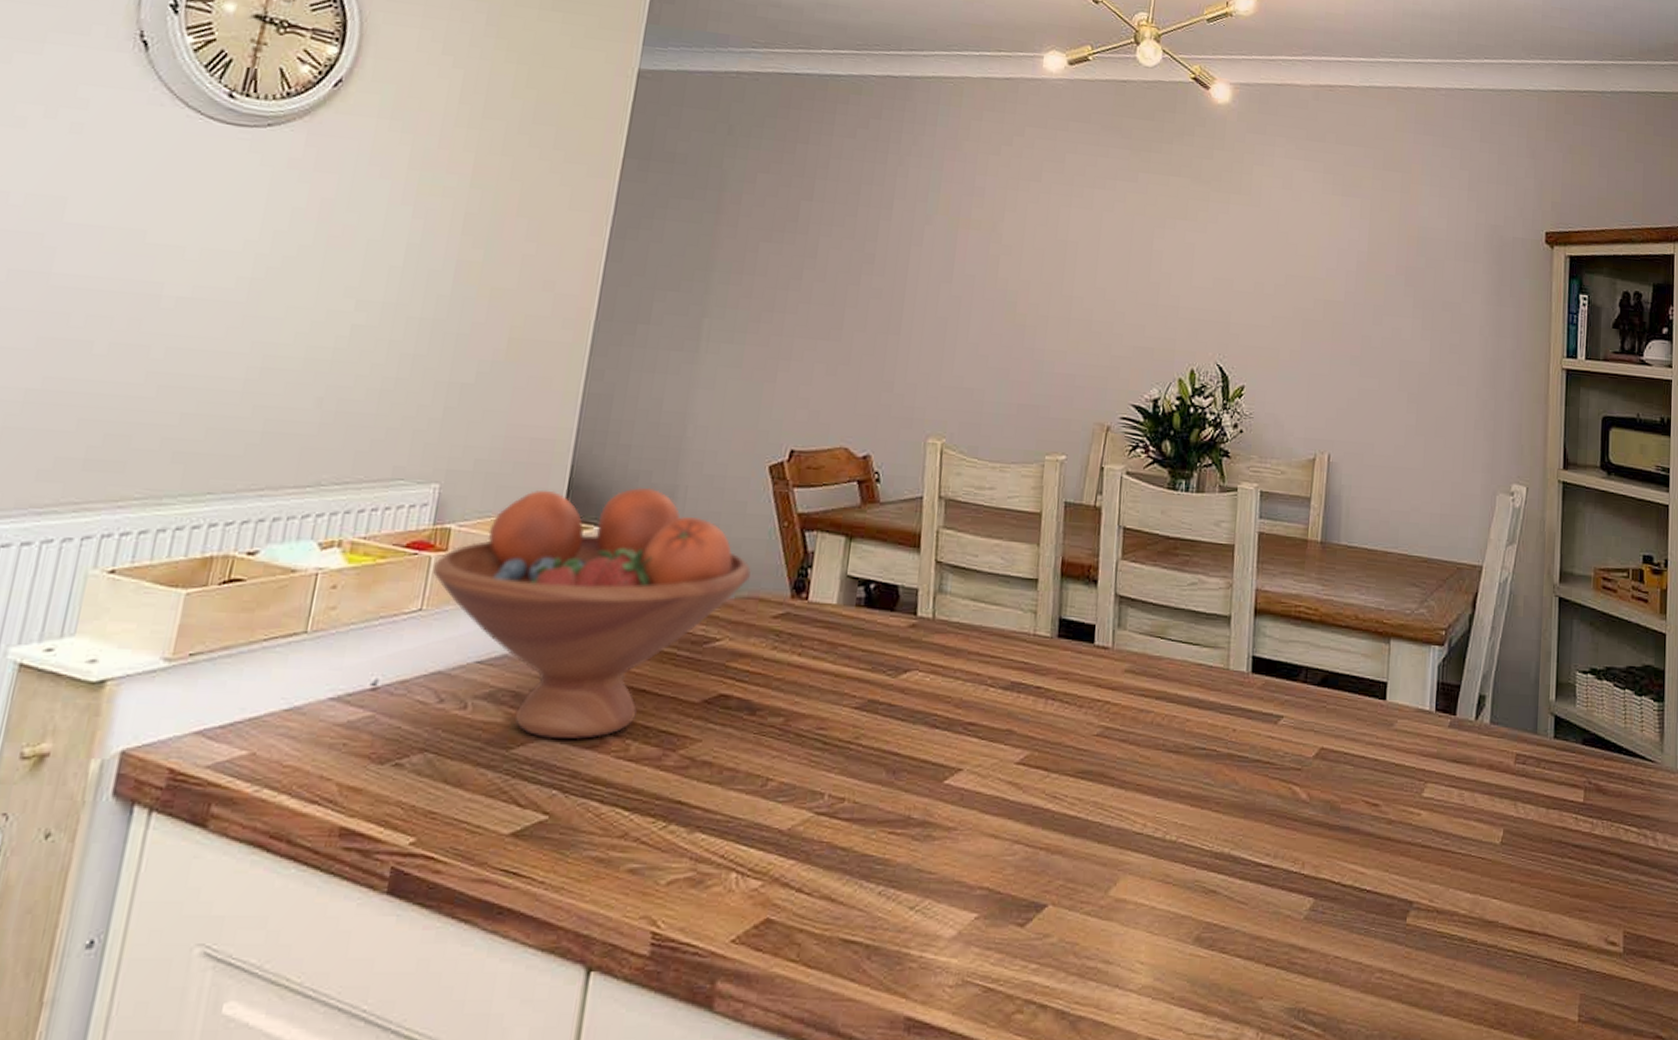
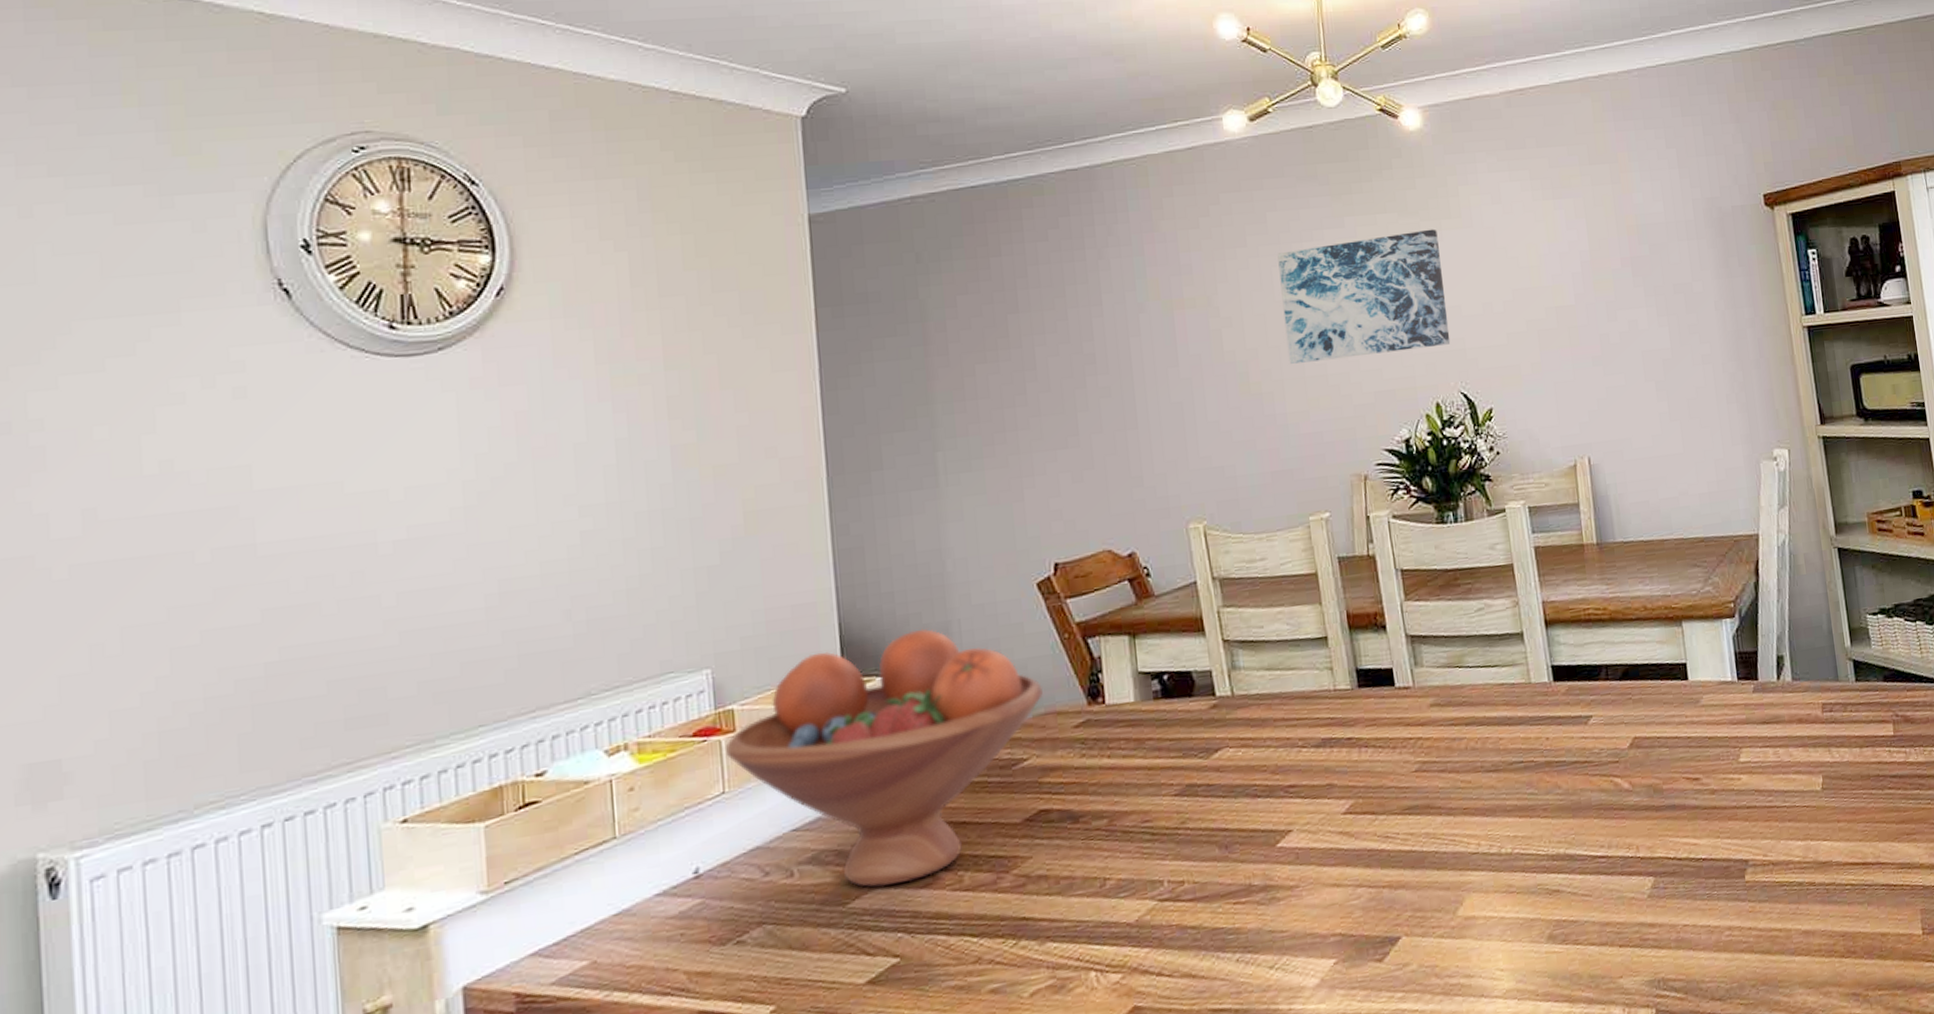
wall art: none [1057,194,1225,315] -> present [1277,229,1451,364]

